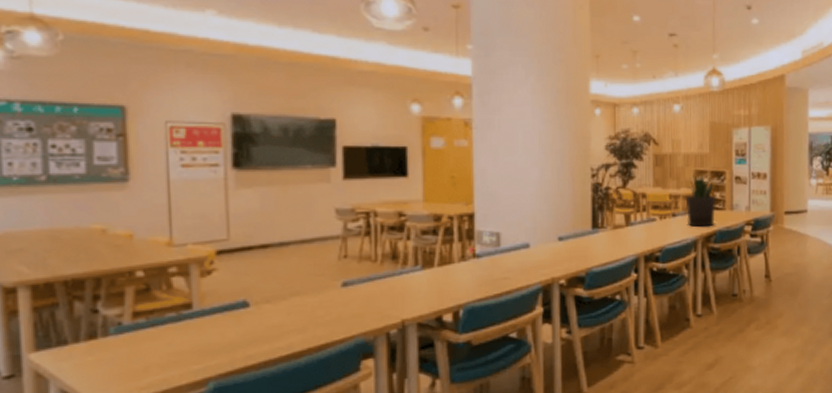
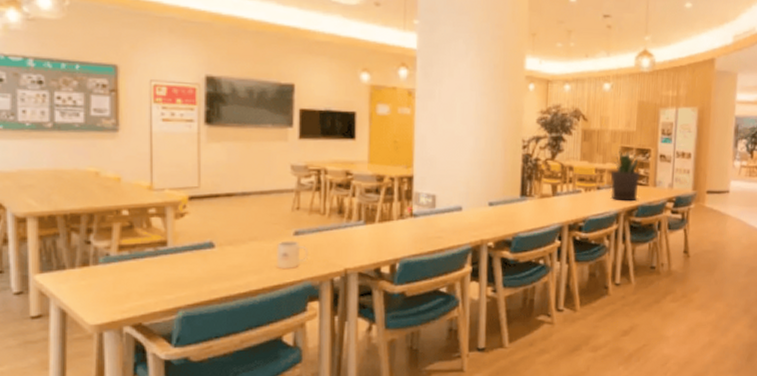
mug: none [323,293,361,326] -> present [277,241,309,270]

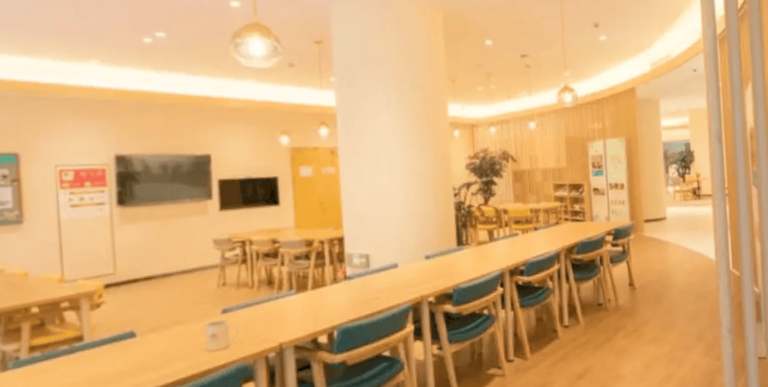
planter: present [610,146,641,202] -> none [546,184,577,240]

